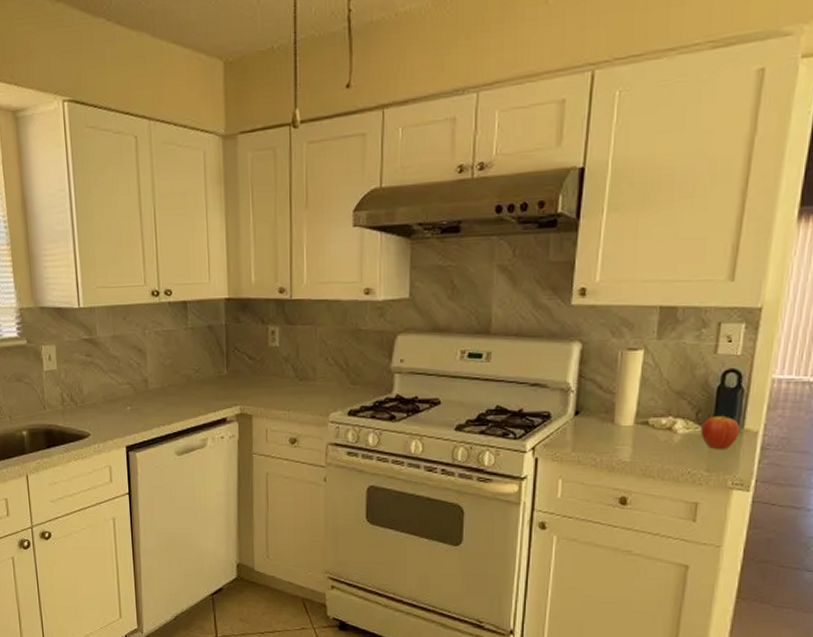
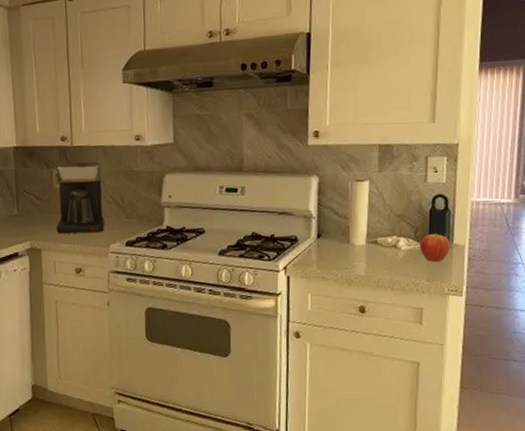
coffee maker: none [270,318,325,400] -> present [57,162,105,234]

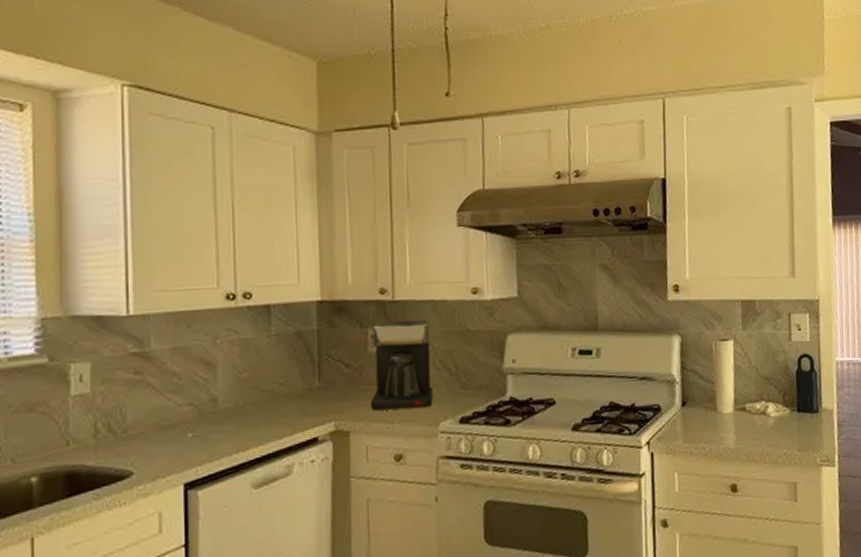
fruit: present [419,233,451,263] -> none [788,397,820,430]

